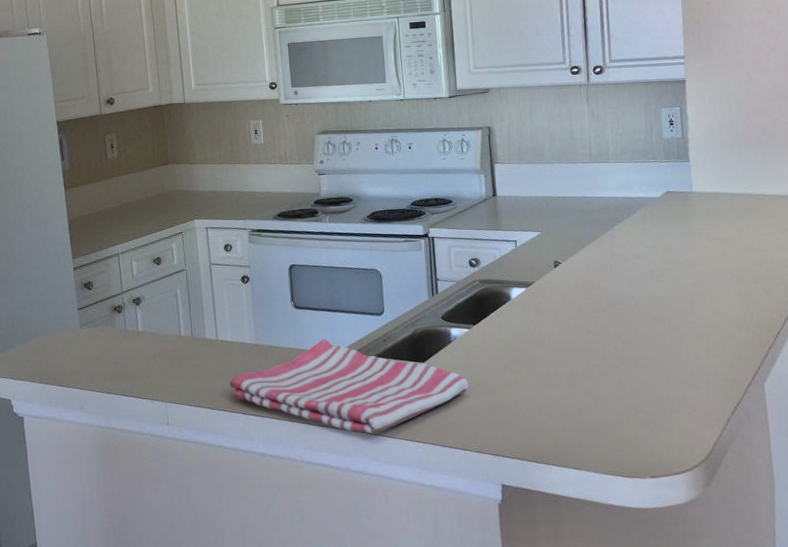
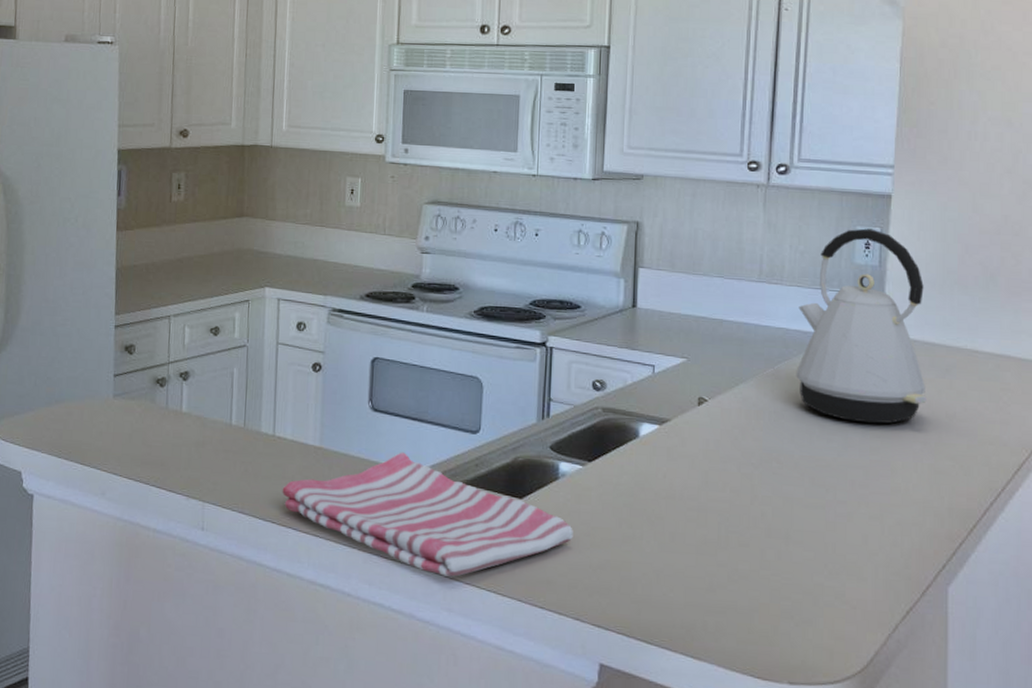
kettle: none [623,109,731,264] -> present [796,228,927,424]

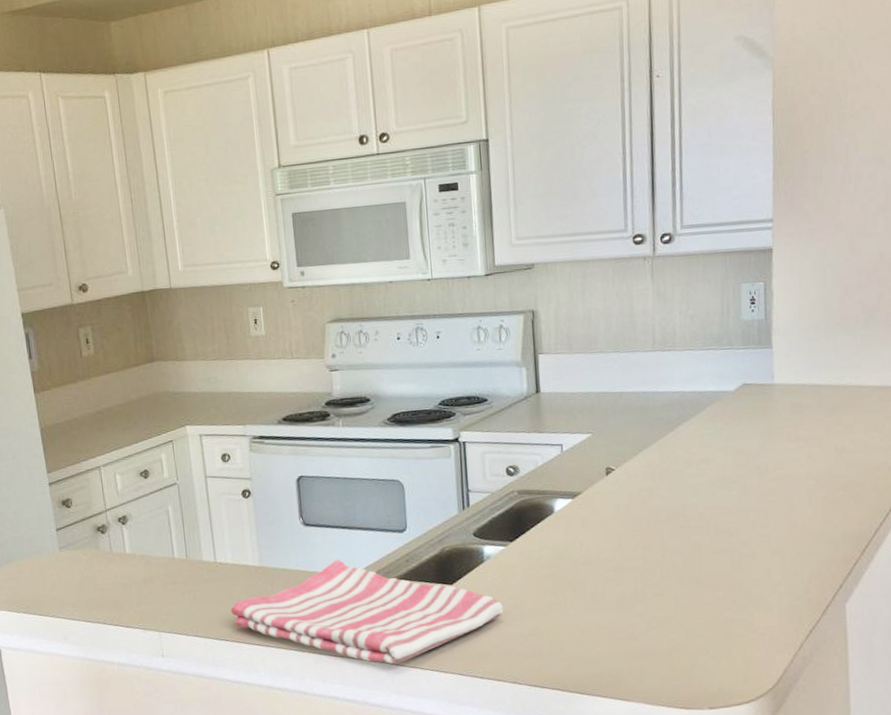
kettle: present [796,228,927,424] -> none [692,284,817,469]

